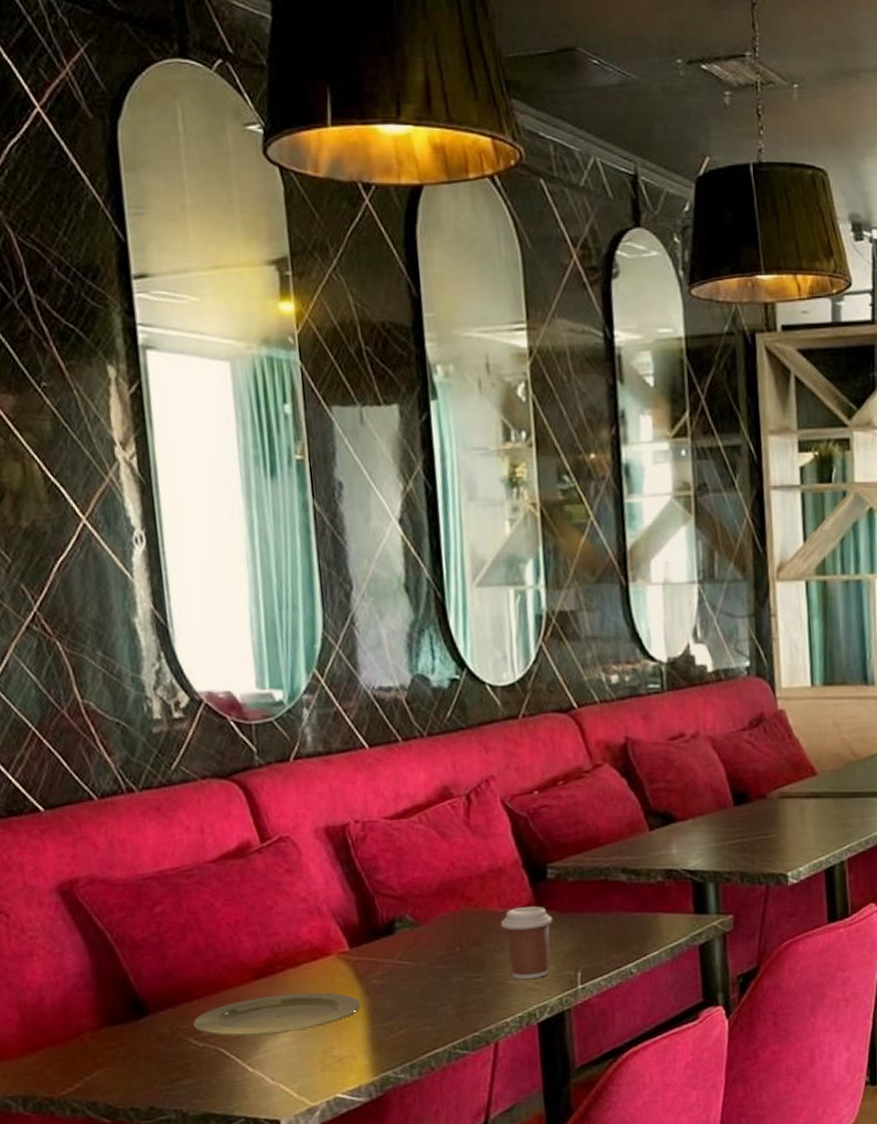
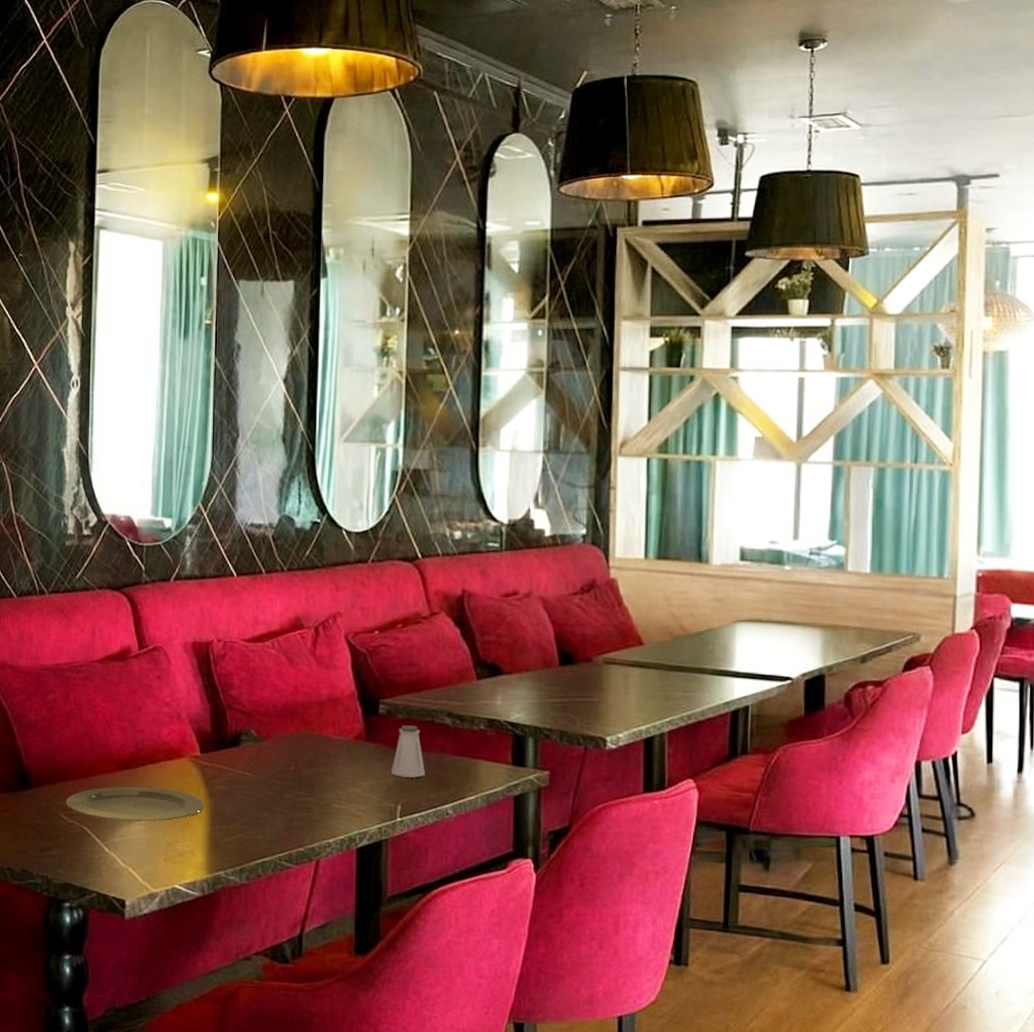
coffee cup: present [501,906,553,980] -> none [333,737,380,805]
saltshaker: none [567,887,604,943] -> present [391,725,425,778]

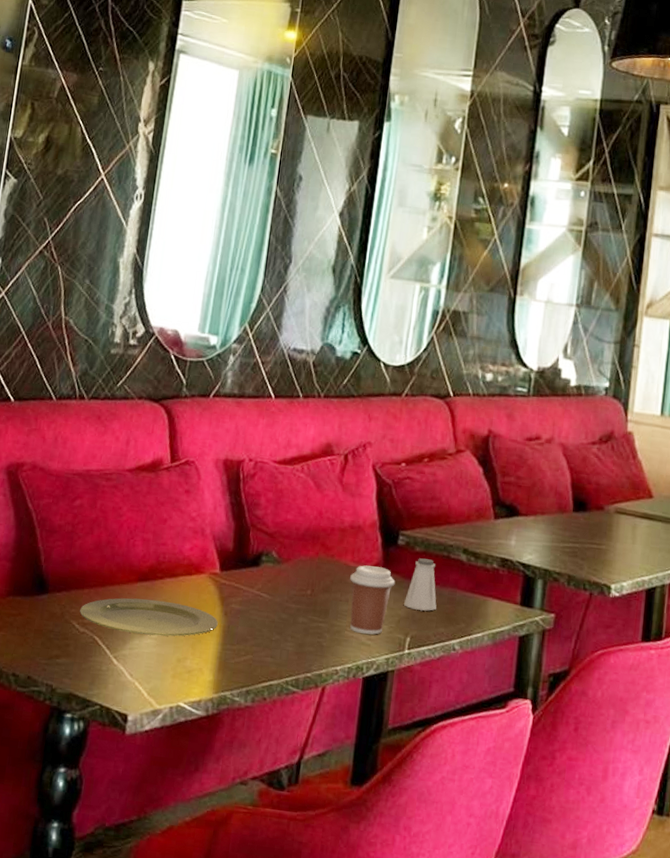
coffee cup: none [333,737,380,805] -> present [350,565,395,635]

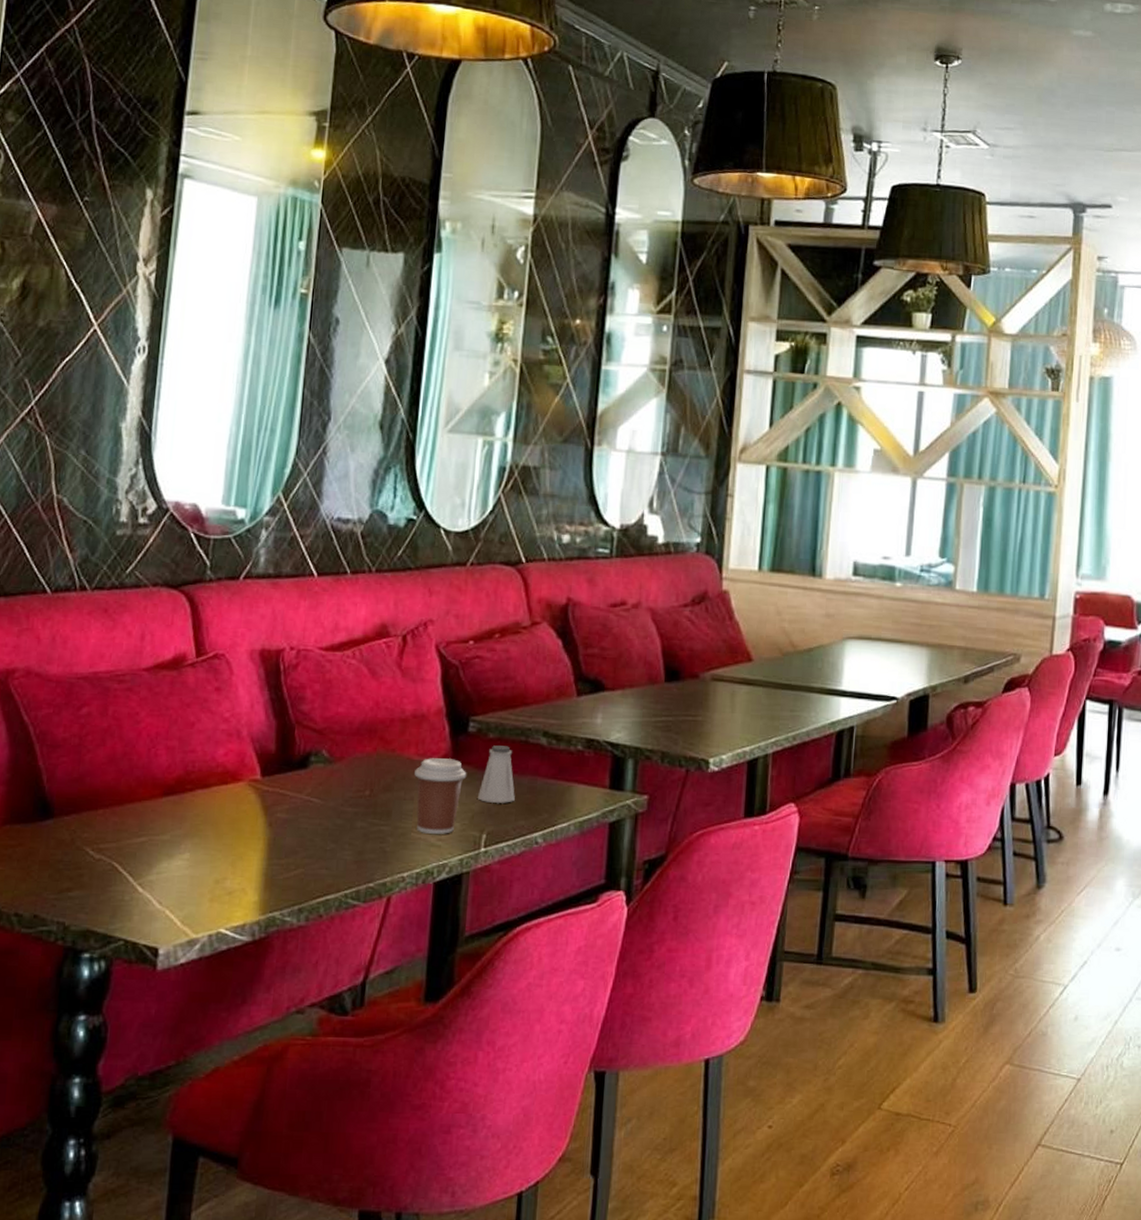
plate: present [80,598,218,637] -> none [94,815,262,856]

